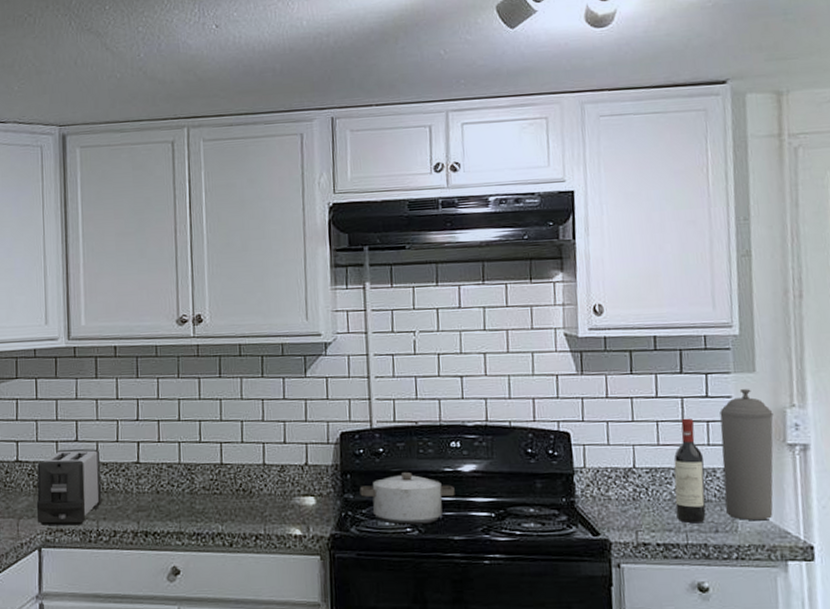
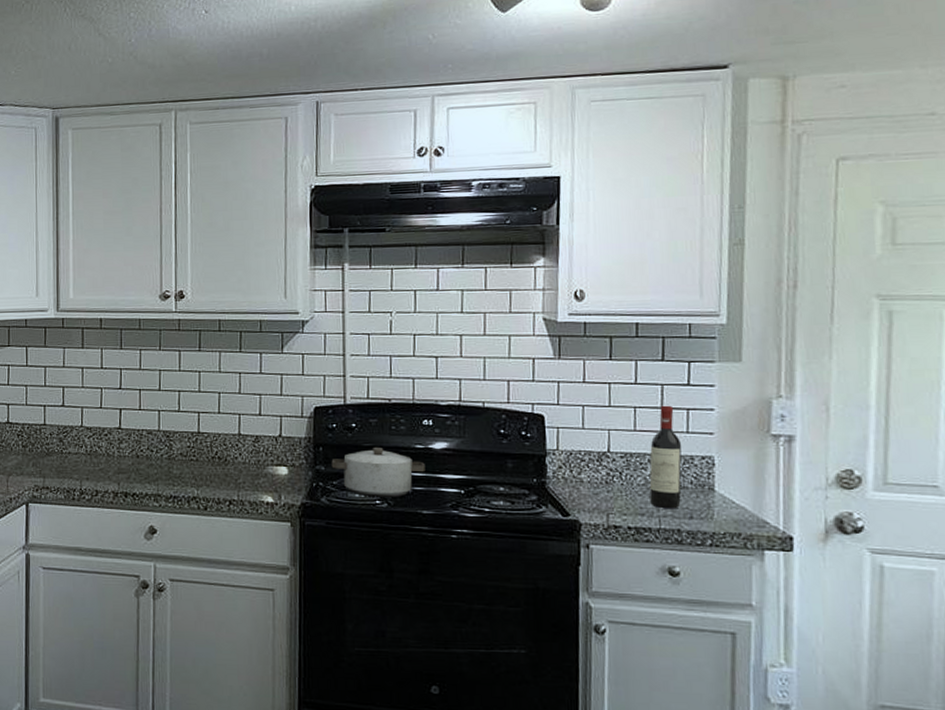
toaster: present [36,448,102,526] -> none [24,413,86,484]
canister: present [720,389,774,521] -> none [701,378,758,509]

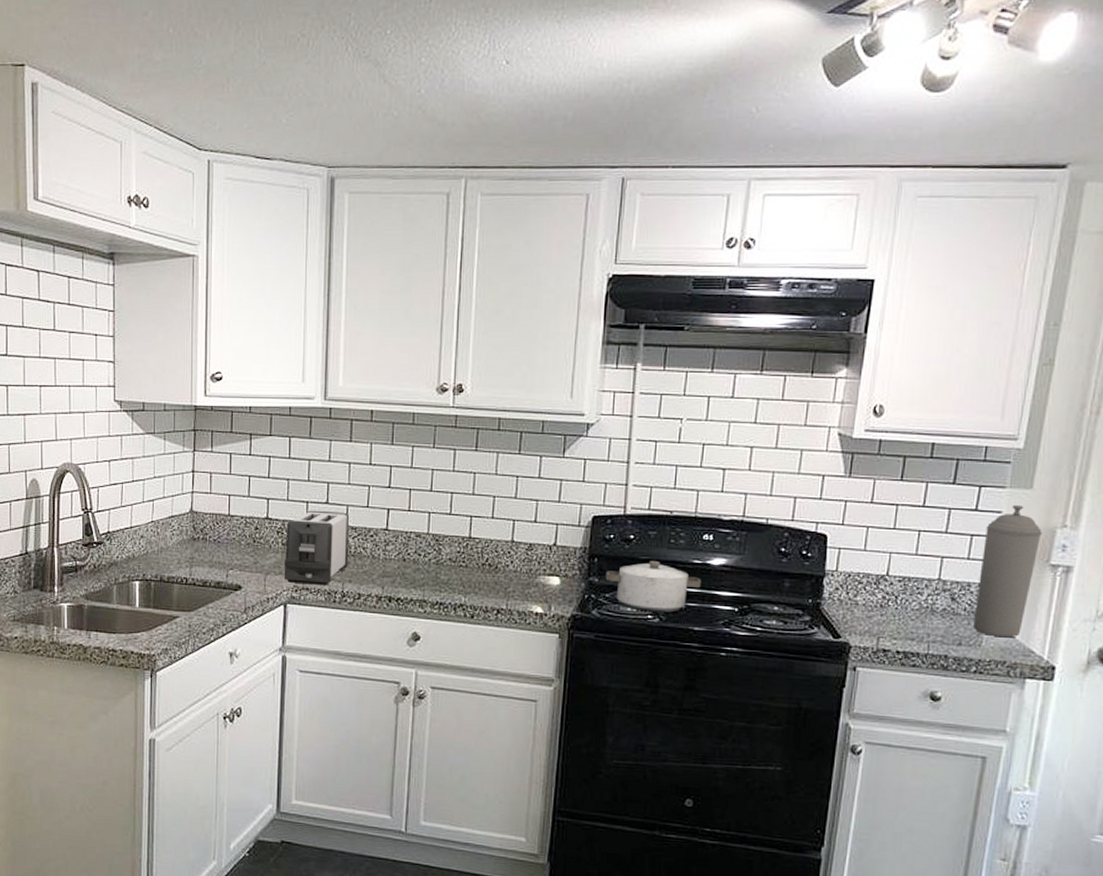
toaster: none [24,413,86,484] -> present [284,510,349,585]
wine bottle: present [649,405,682,509] -> none [921,530,961,635]
canister: none [701,378,758,509] -> present [973,505,1042,638]

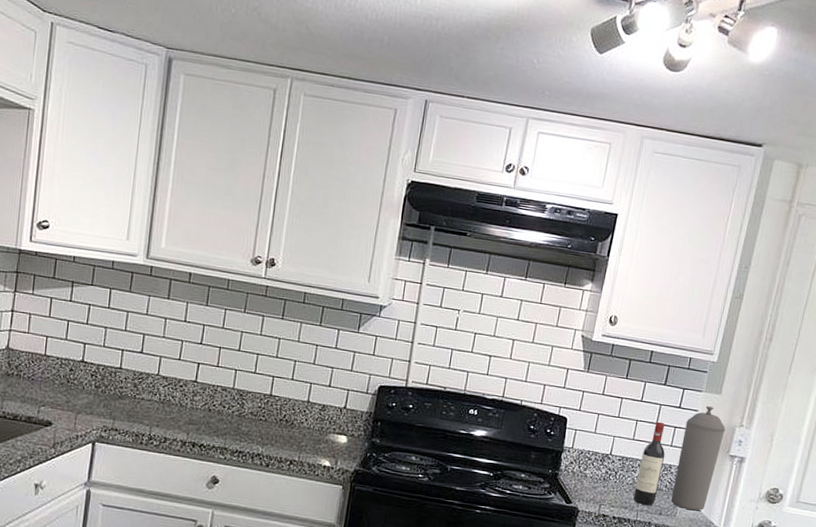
toaster: present [284,510,349,585] -> none [94,357,161,428]
cooking pot: present [605,560,701,613] -> none [386,427,465,473]
wine bottle: none [921,530,961,635] -> present [633,421,666,506]

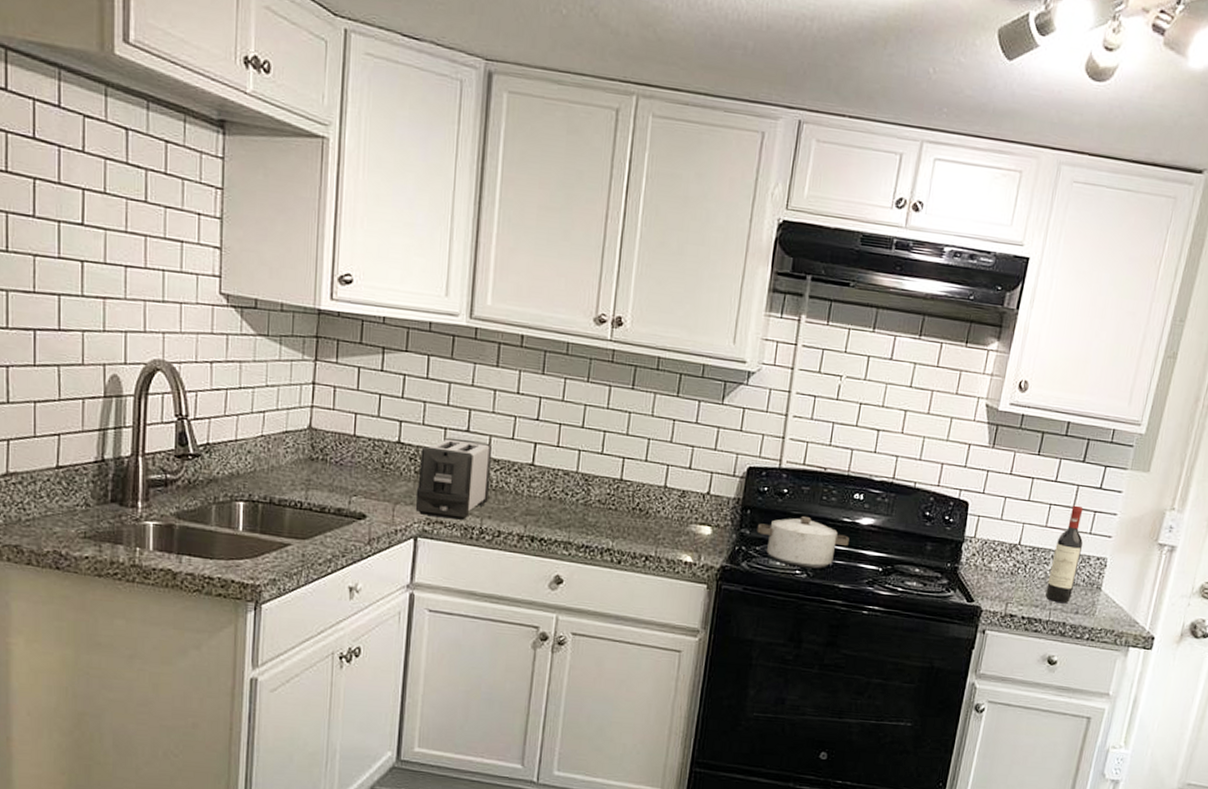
toaster: none [94,357,161,428] -> present [415,437,492,520]
cooking pot: none [386,427,465,473] -> present [757,515,849,569]
canister: present [671,406,726,511] -> none [1089,486,1154,609]

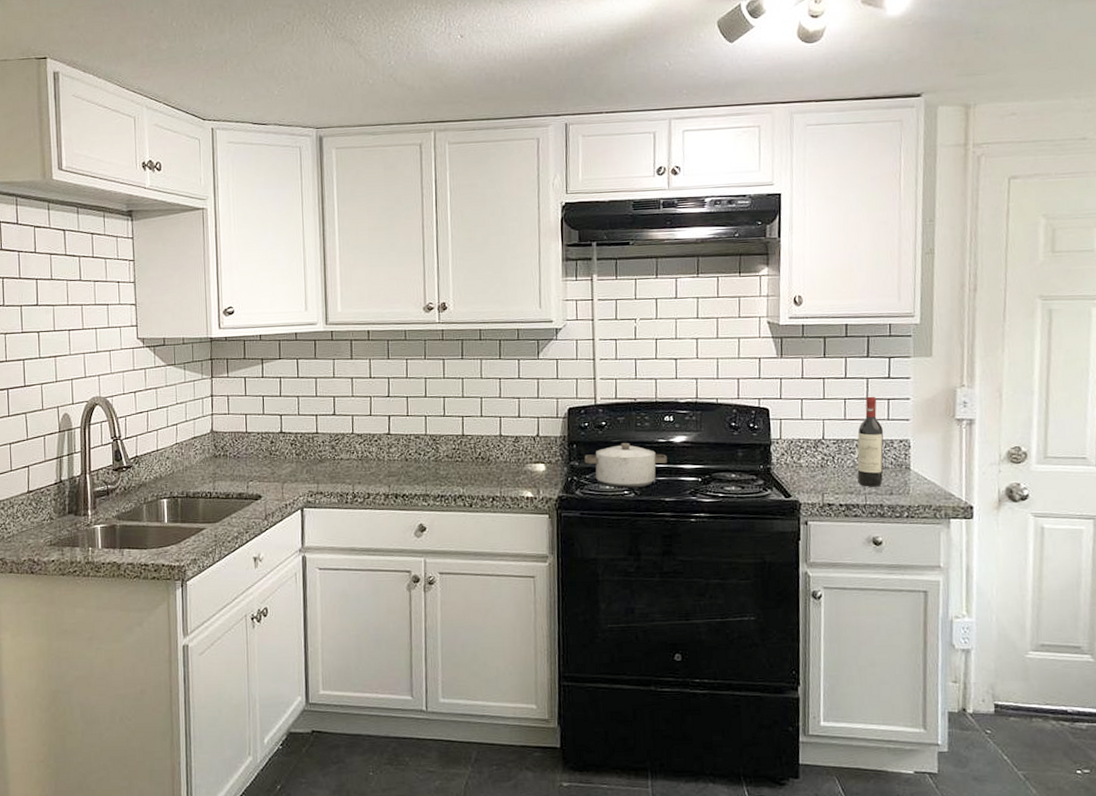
toaster: present [415,437,492,520] -> none [298,421,357,489]

